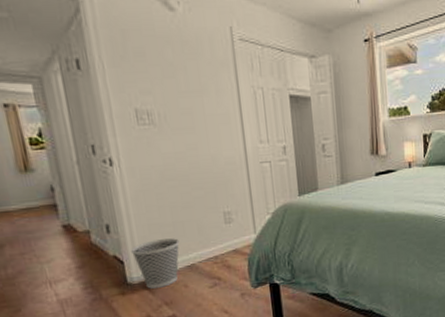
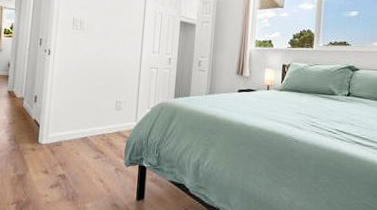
wastebasket: present [130,238,180,289] -> none [46,113,81,151]

